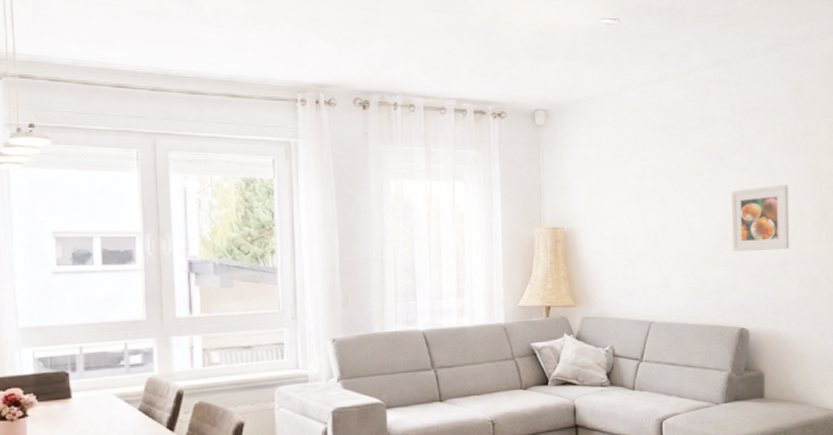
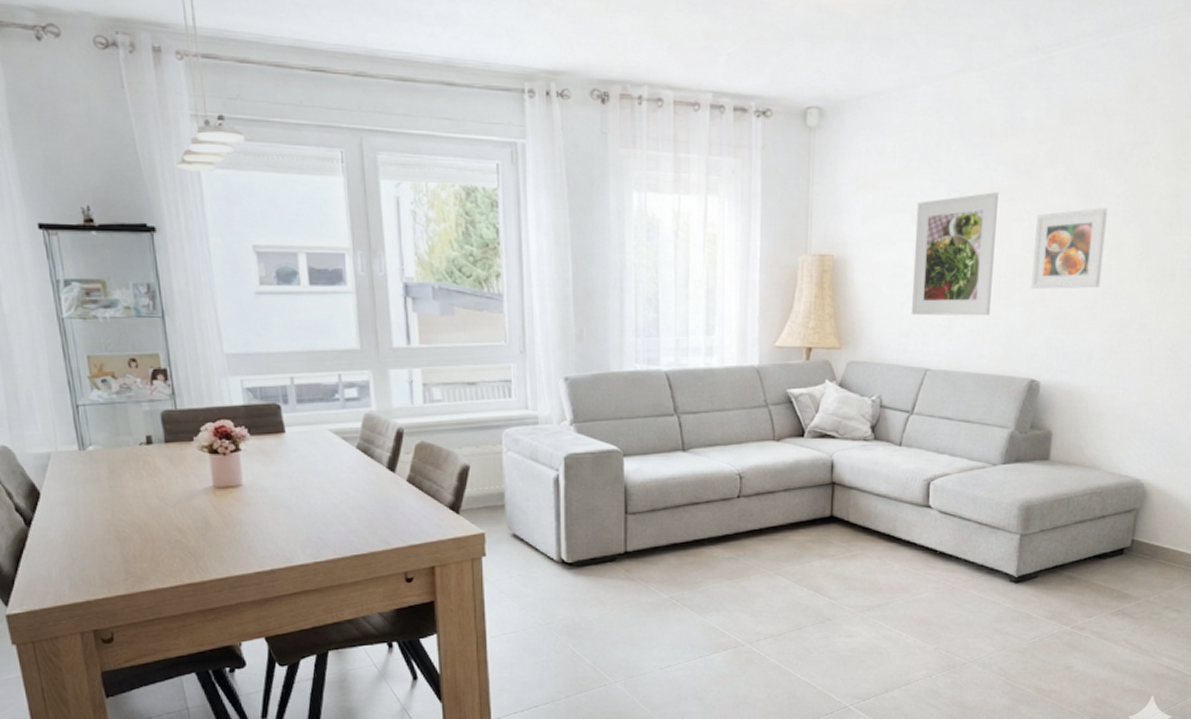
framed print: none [631,174,700,276] -> present [912,192,999,316]

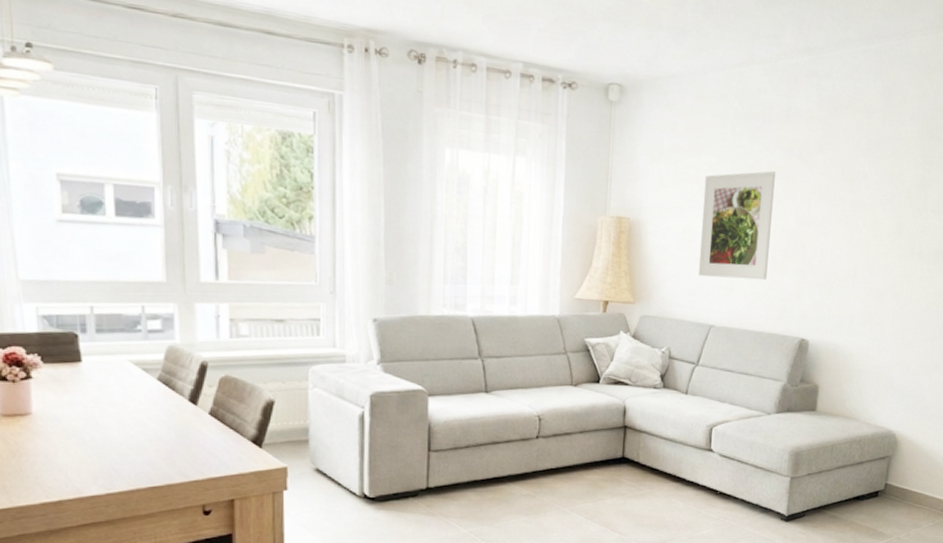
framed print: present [1030,208,1108,289] -> none [802,191,867,261]

